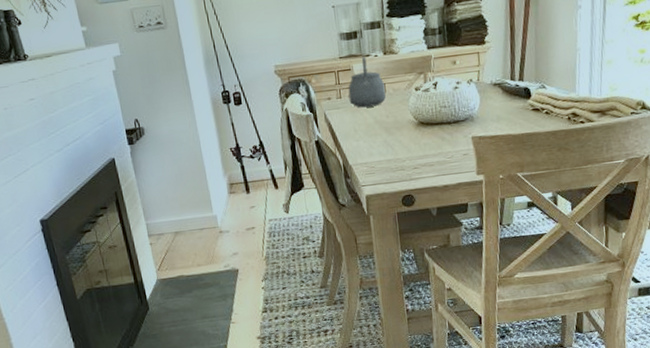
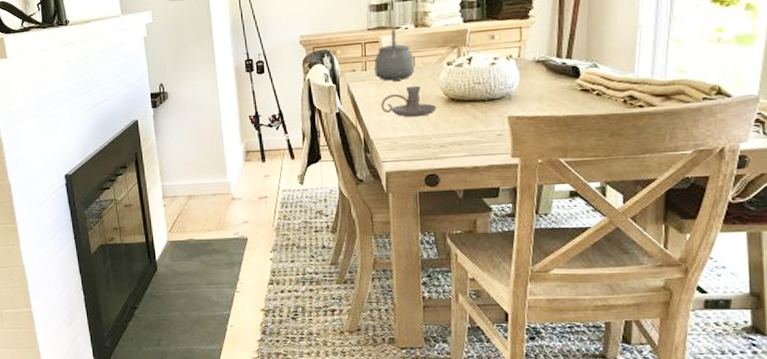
candle holder: none [356,111,408,142] -> present [380,85,437,118]

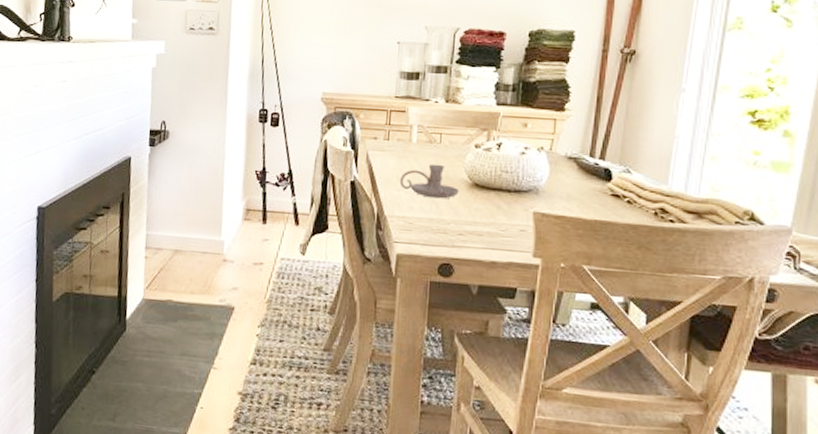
tea kettle: present [374,29,415,81] -> none [397,101,442,156]

